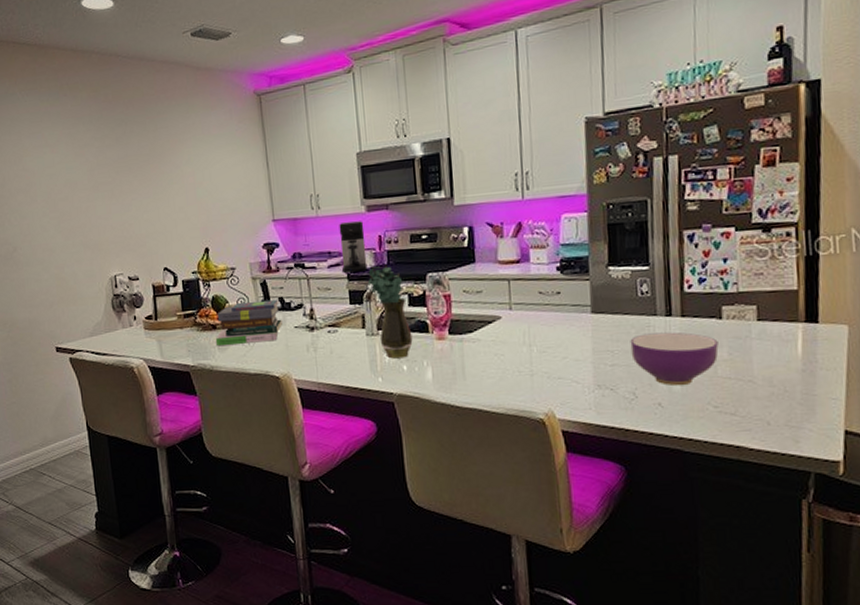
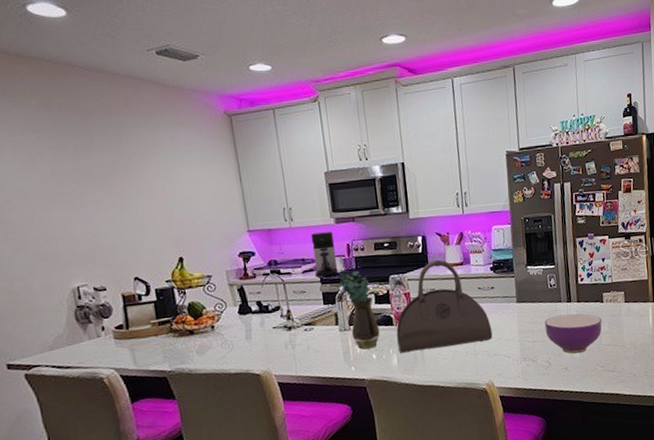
books: present [216,299,282,345] -> none [194,303,261,350]
handbag: none [432,255,556,366] -> present [396,259,493,353]

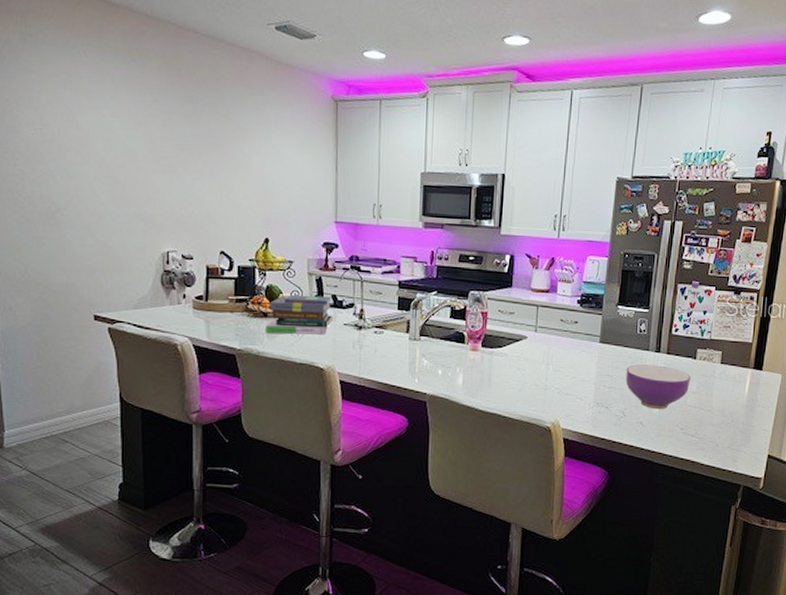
books: none [194,303,261,350] -> present [266,294,332,335]
coffee maker: present [311,231,338,277] -> none [395,234,420,281]
vase: present [339,269,380,350] -> none [416,276,450,363]
handbag: present [396,259,493,353] -> none [466,282,568,378]

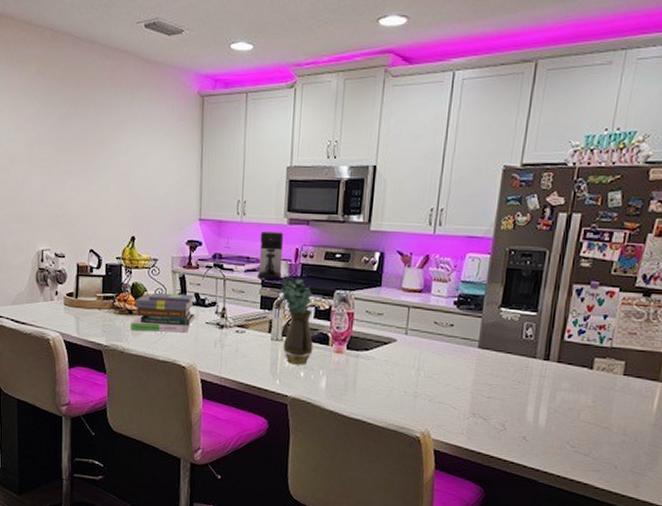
coffee maker: none [395,234,420,281] -> present [258,231,284,280]
vase: none [416,276,450,363] -> present [279,274,313,365]
bowl: present [625,364,691,410] -> none [507,373,586,424]

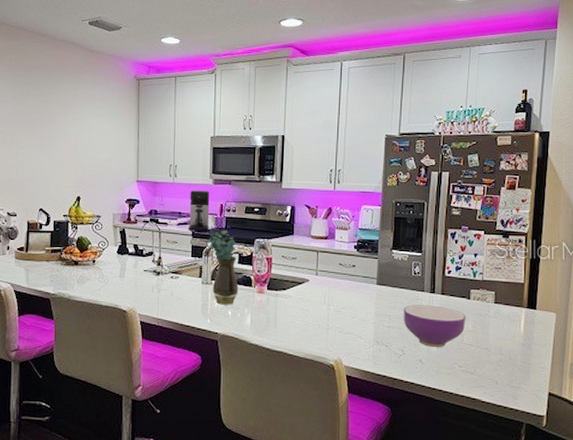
books: present [131,292,195,333] -> none [76,245,134,280]
bowl: none [507,373,586,424] -> present [403,305,466,348]

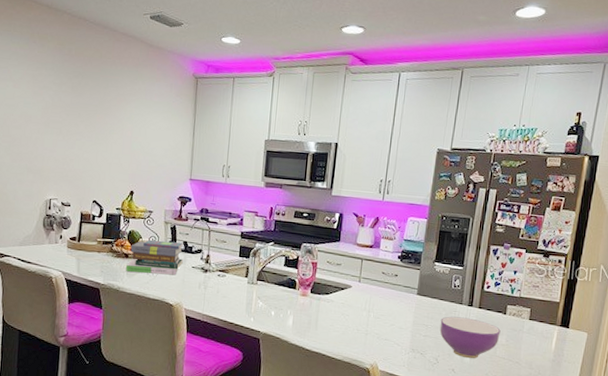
books: none [76,245,134,280] -> present [126,239,183,276]
coffee maker: present [189,190,210,231] -> none [238,192,261,233]
vase: present [207,227,238,305] -> none [256,228,283,306]

